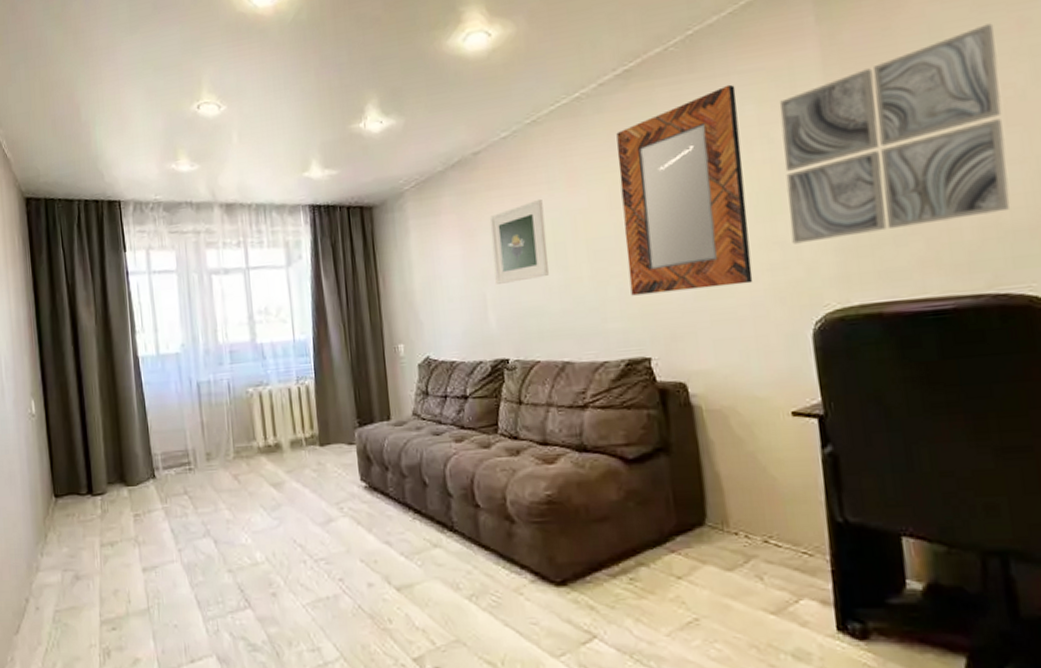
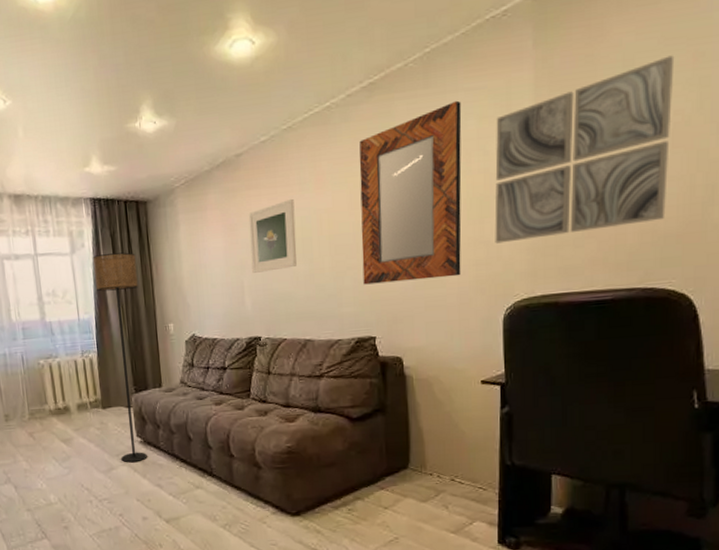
floor lamp: none [312,263,373,513] -> present [93,252,147,463]

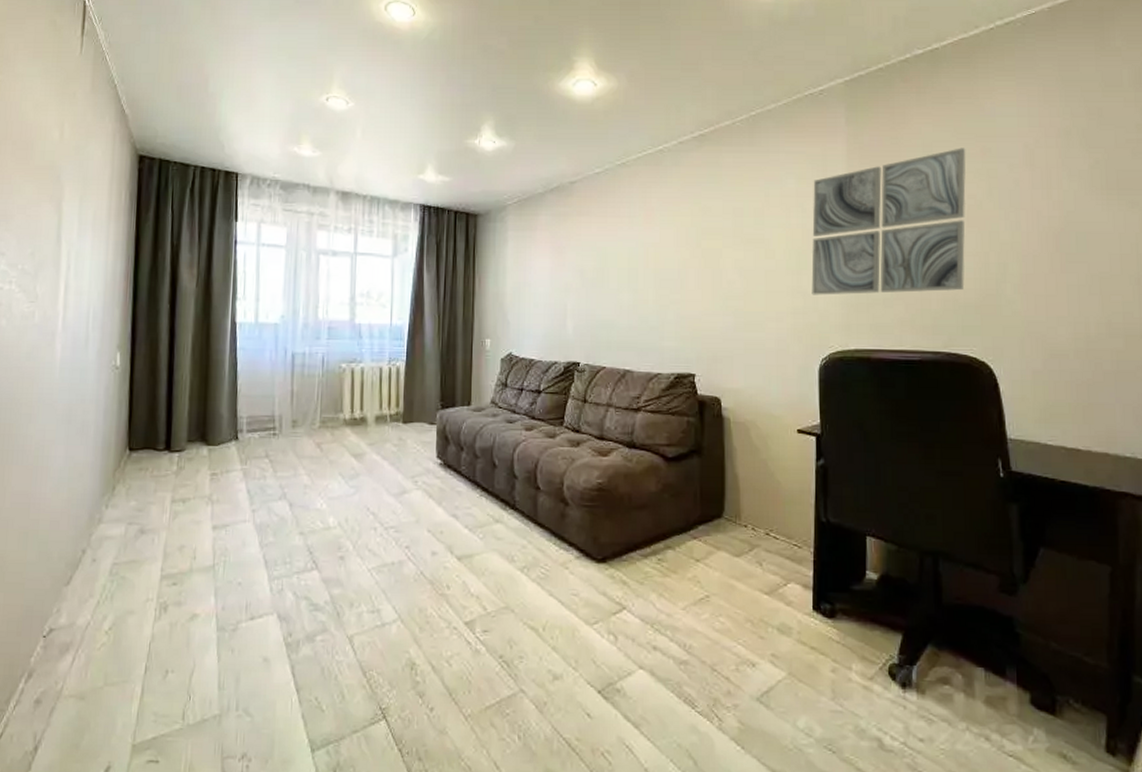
floor lamp: present [93,252,147,463] -> none [414,261,459,487]
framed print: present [248,198,297,273] -> none [576,229,623,297]
home mirror: present [359,100,462,285] -> none [685,160,783,322]

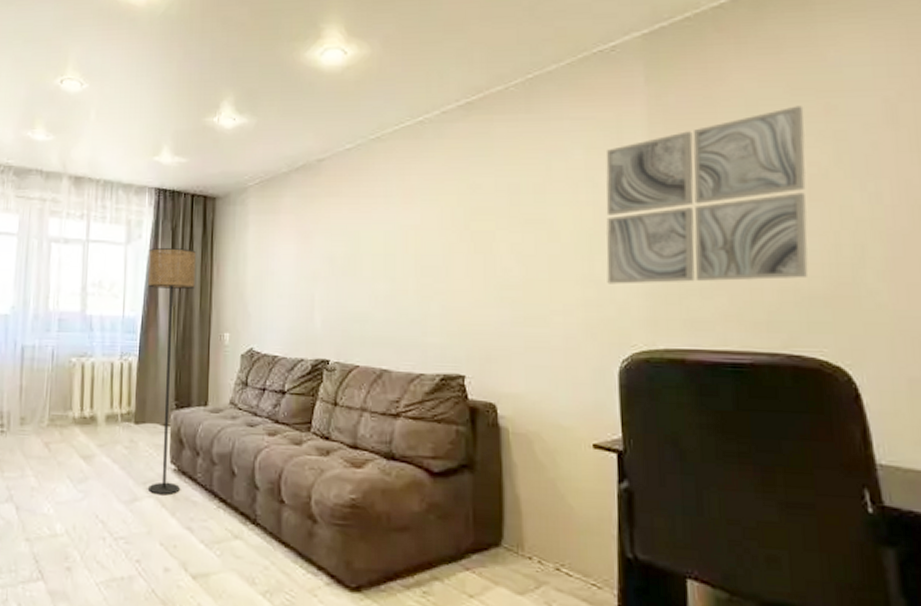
floor lamp: none [414,261,459,487] -> present [148,248,196,495]

